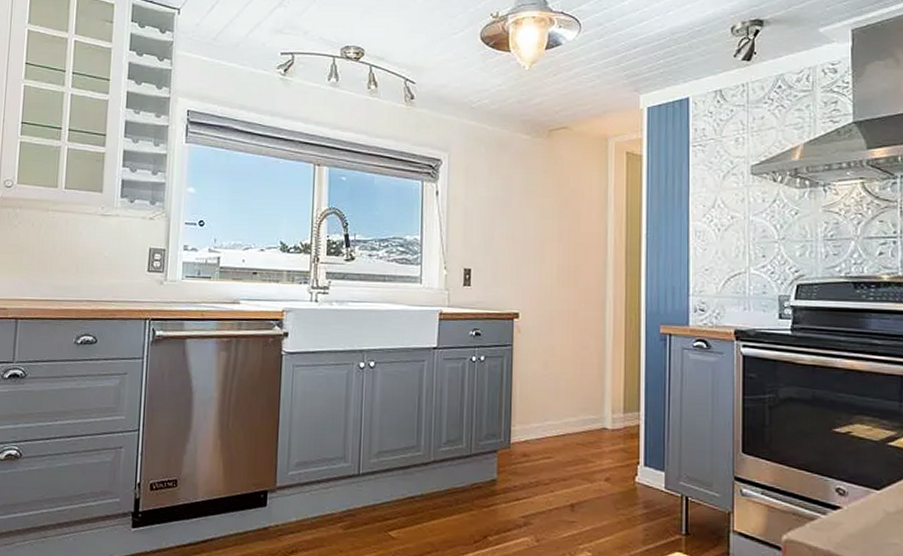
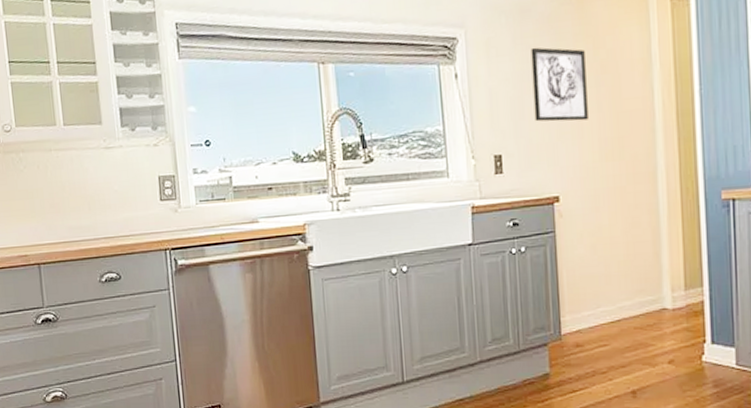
wall art: none [503,177,551,248] -> present [531,47,588,122]

